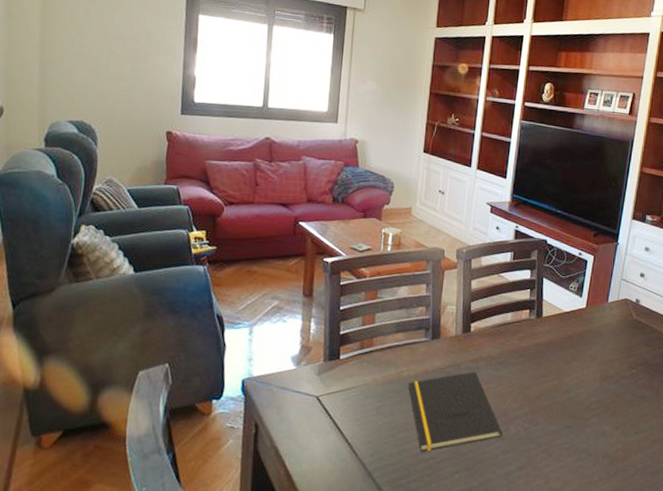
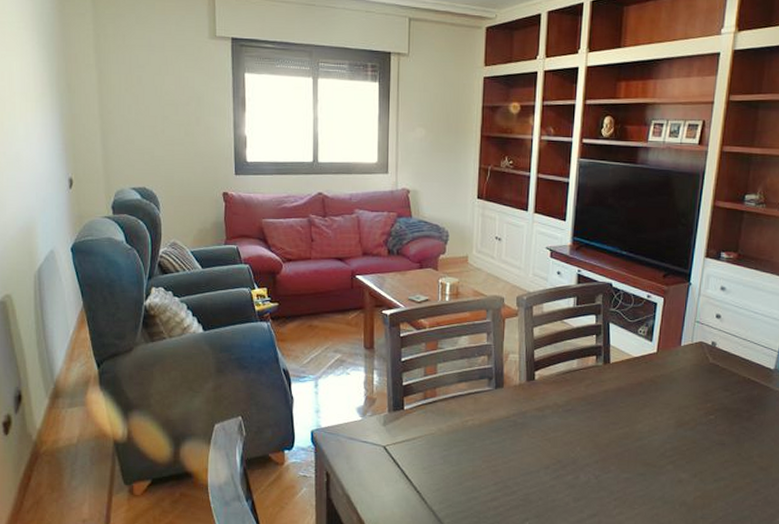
notepad: present [408,371,502,452] -> none [473,419,572,499]

